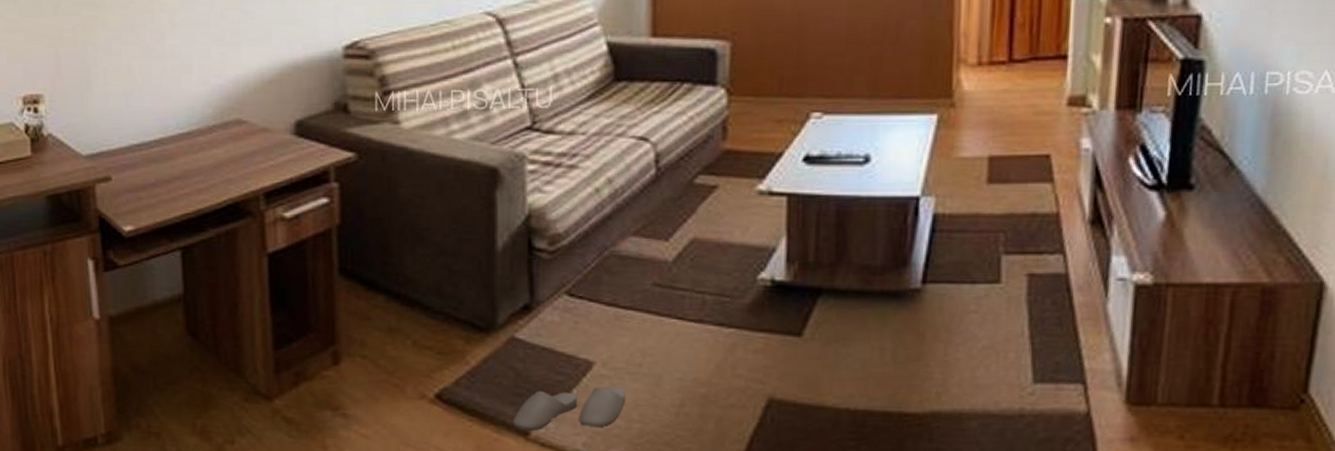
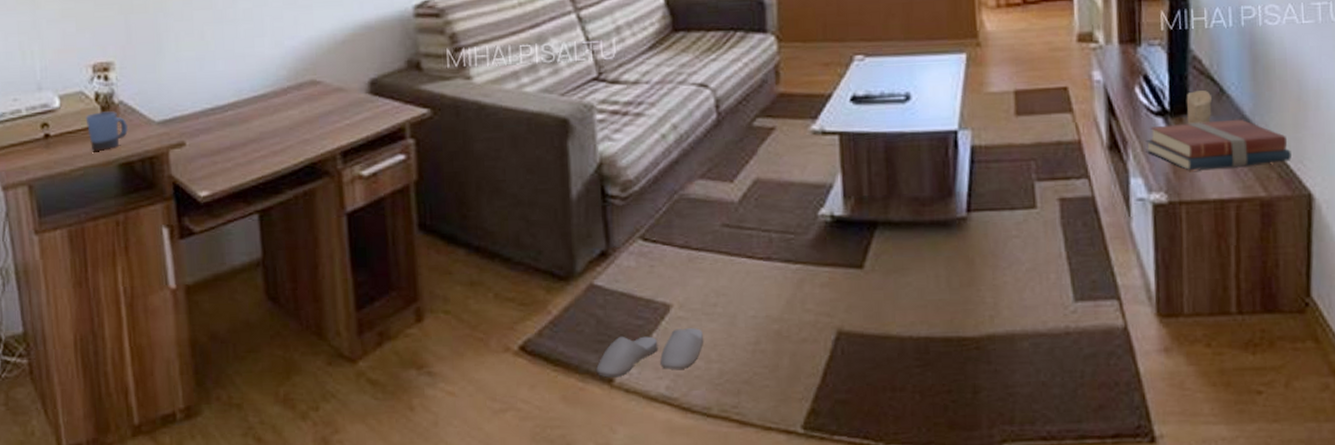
mug: none [15,143,57,183] -> present [85,111,129,152]
books: none [1133,197,1306,250] -> present [1145,119,1292,170]
candle: none [1185,164,1218,200] -> present [1186,90,1212,124]

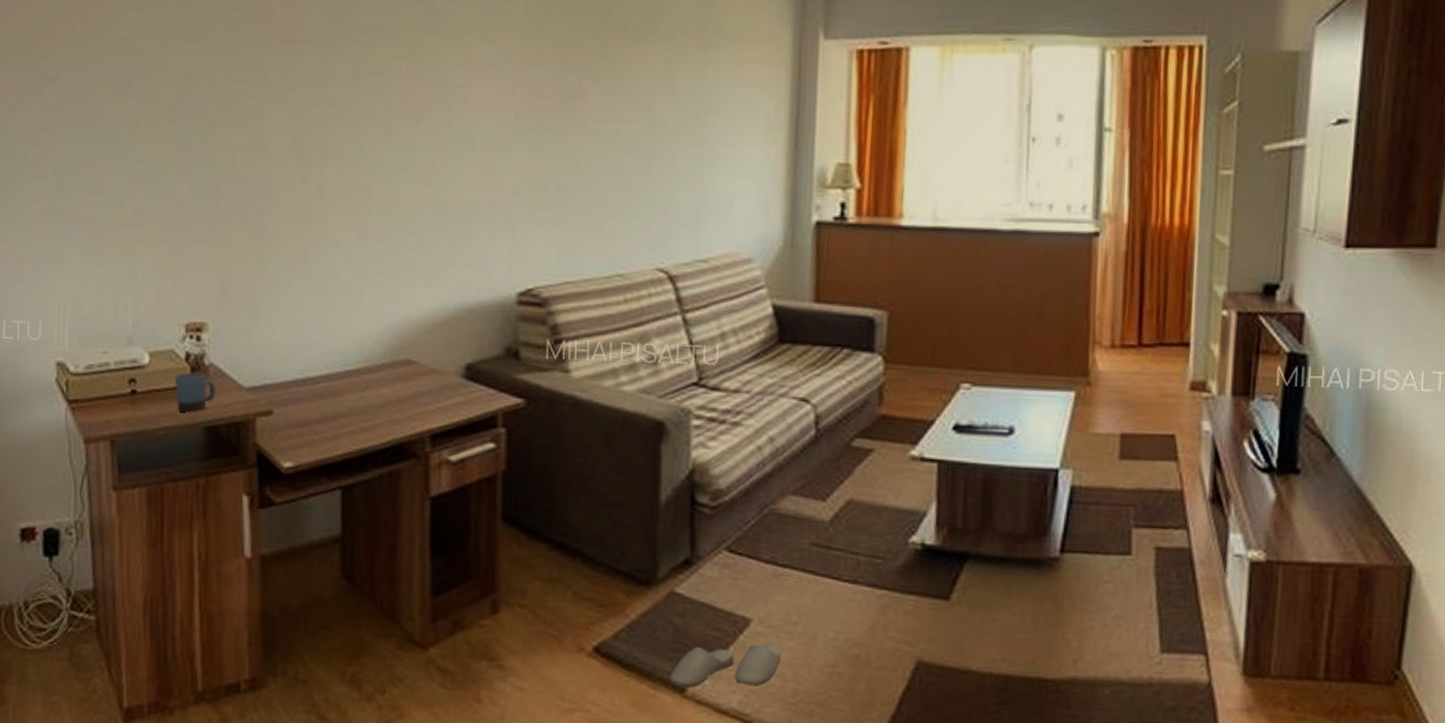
books: present [1145,119,1292,170] -> none [1248,482,1396,531]
candle: present [1186,90,1212,124] -> none [1293,450,1321,484]

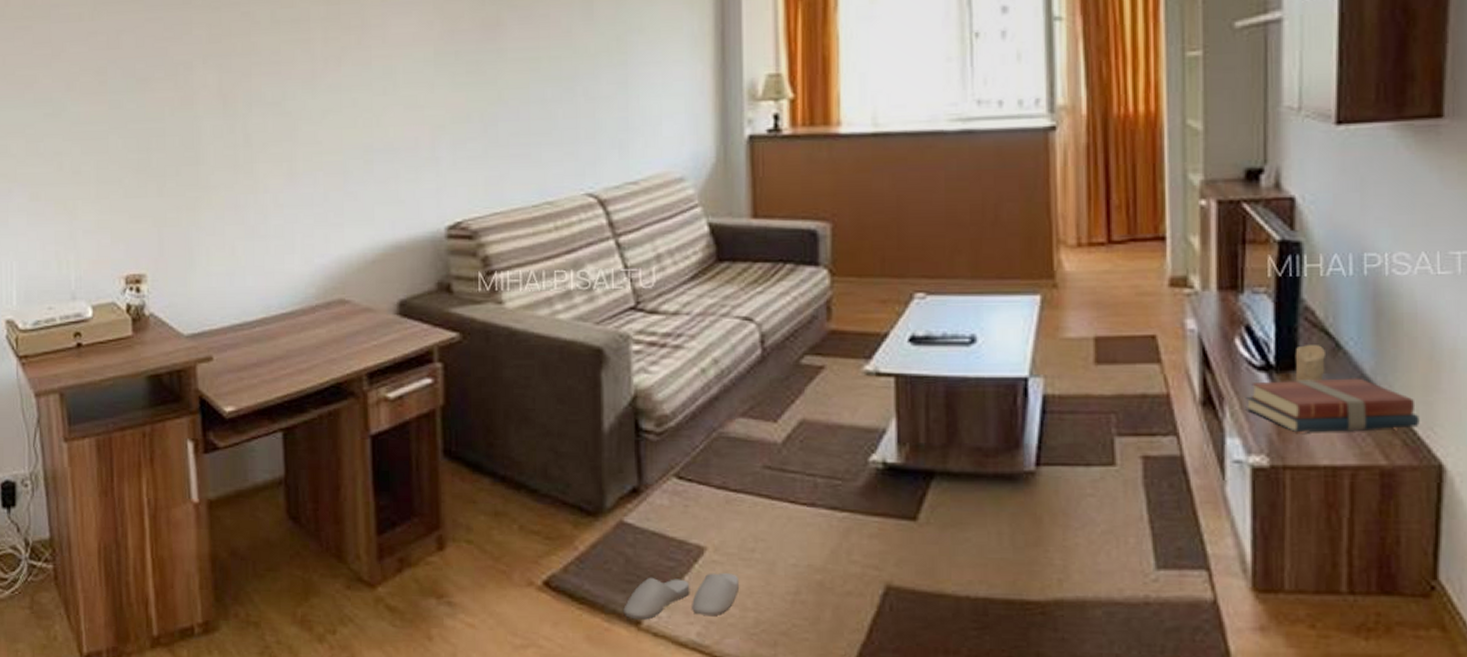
mug: present [174,372,217,414] -> none [117,323,158,363]
books: none [1248,482,1396,531] -> present [1245,378,1420,432]
candle: none [1293,450,1321,484] -> present [1295,345,1325,381]

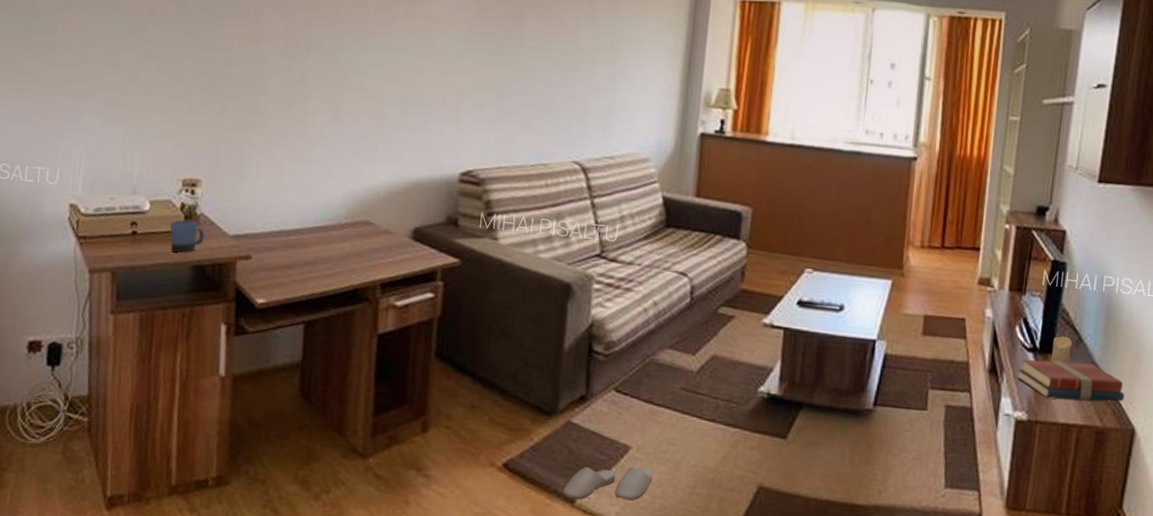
mug: none [117,323,158,363] -> present [170,220,206,254]

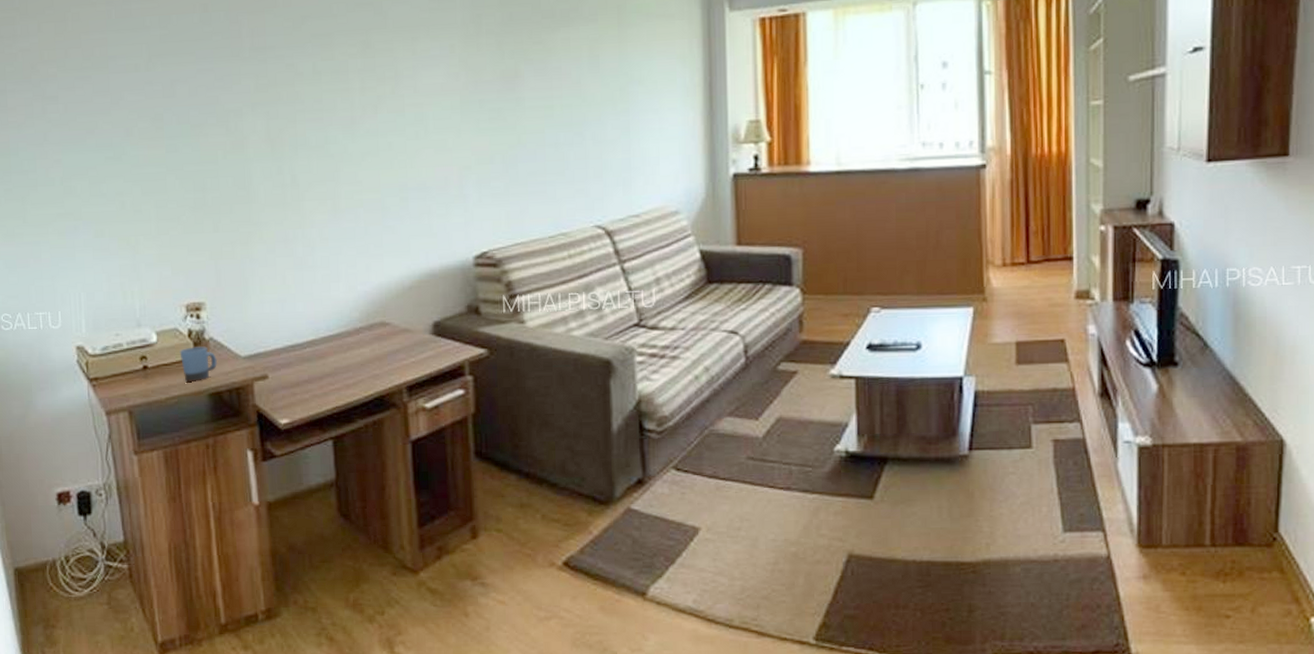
slippers: present [562,466,652,500] -> none [631,549,727,591]
books: present [1016,359,1125,402] -> none [1134,371,1267,416]
candle: present [1050,336,1072,363] -> none [1172,345,1196,375]

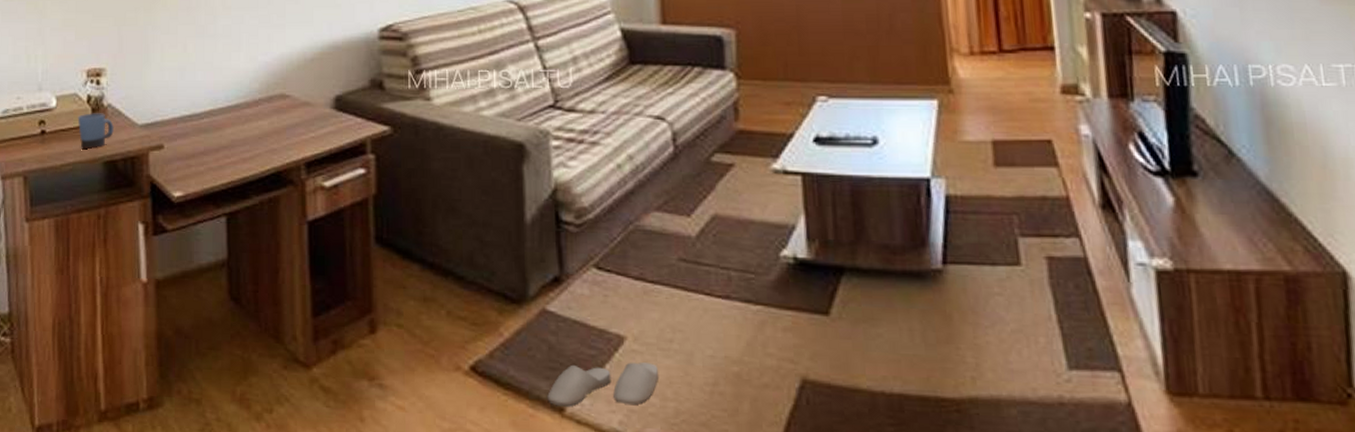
slippers: none [631,549,727,591] -> present [547,362,658,407]

